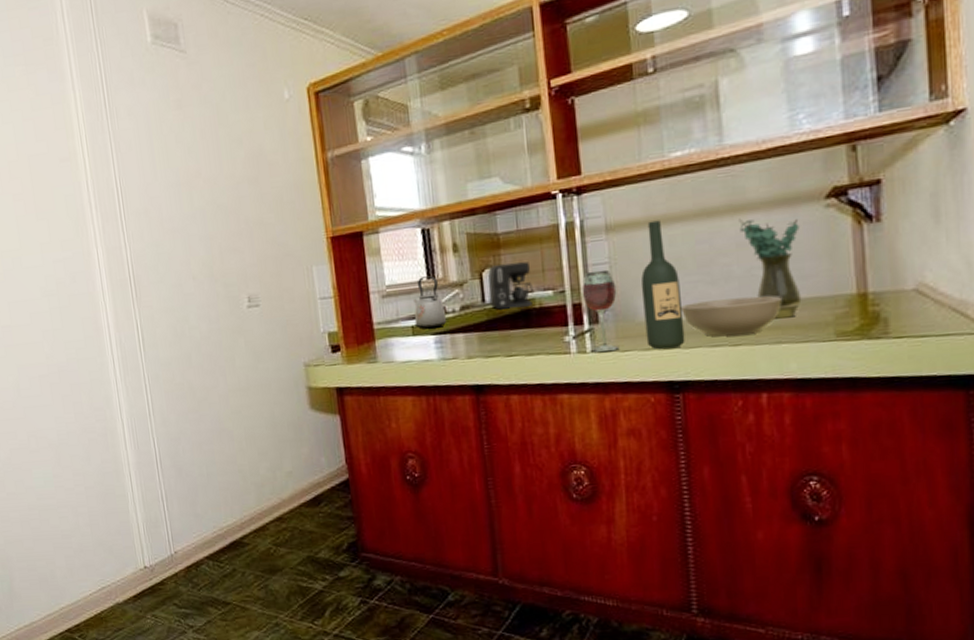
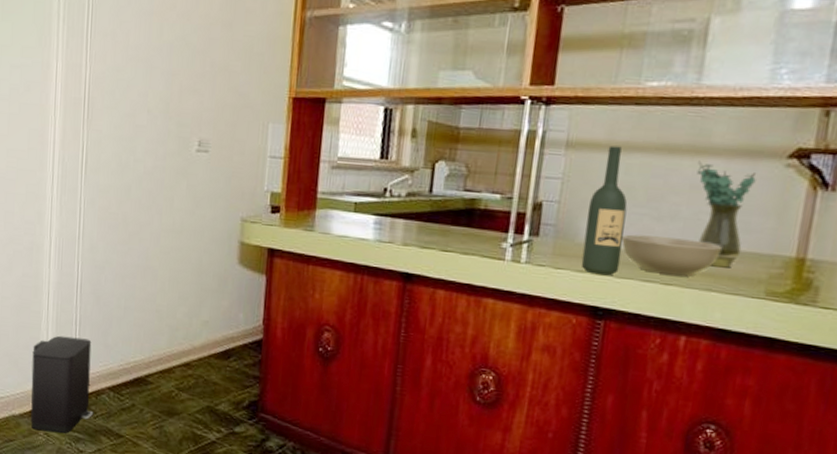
pedal bin: none [124,512,197,614] -> present [31,335,94,434]
kettle: present [412,276,447,329] -> none [358,155,391,209]
coffee maker: present [488,262,533,310] -> none [436,158,484,206]
wineglass: present [581,269,620,352] -> none [525,183,564,267]

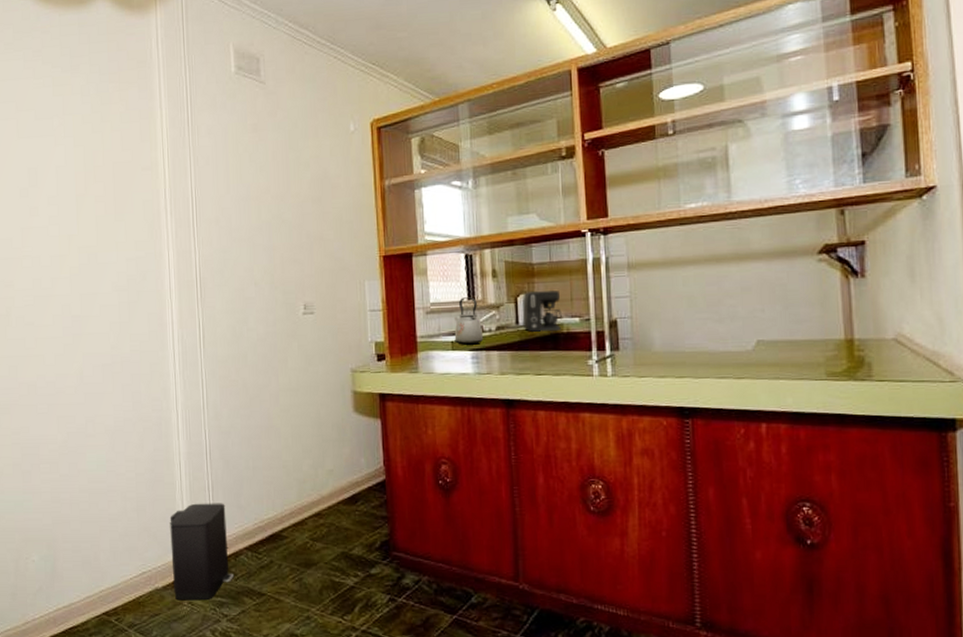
kettle: none [358,155,391,209] -> present [453,297,484,345]
coffee maker: none [436,158,484,206] -> present [522,290,562,332]
wine bottle: present [581,145,628,276] -> none [657,262,695,378]
bowl: present [621,234,723,277] -> none [692,335,781,370]
vase: present [696,160,756,268] -> none [744,266,797,357]

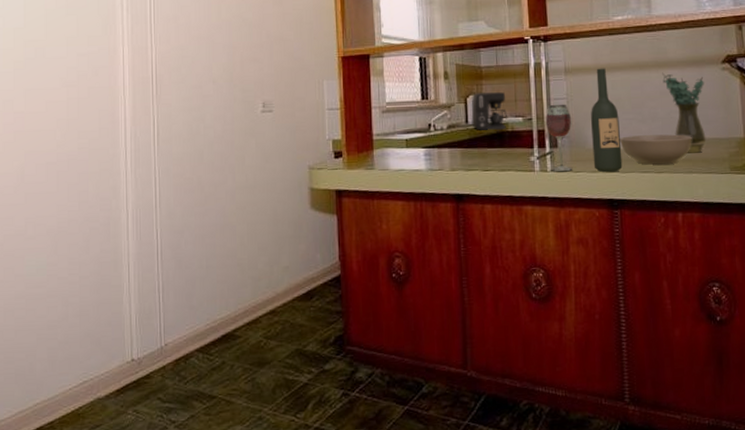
pedal bin: present [170,503,235,601] -> none [115,304,184,409]
kettle: present [453,297,484,345] -> none [408,97,436,143]
wineglass: none [605,302,637,377] -> present [545,104,573,172]
wine bottle: none [657,262,695,378] -> present [590,68,623,173]
bowl: none [692,335,781,370] -> present [620,134,693,165]
vase: none [744,266,797,357] -> present [662,72,706,153]

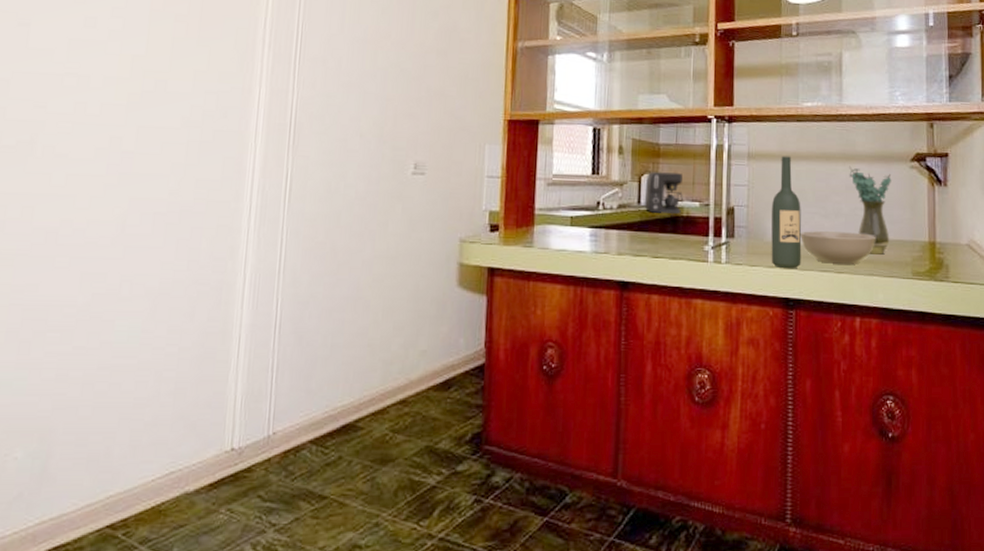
wineglass: present [545,104,573,172] -> none [723,190,752,265]

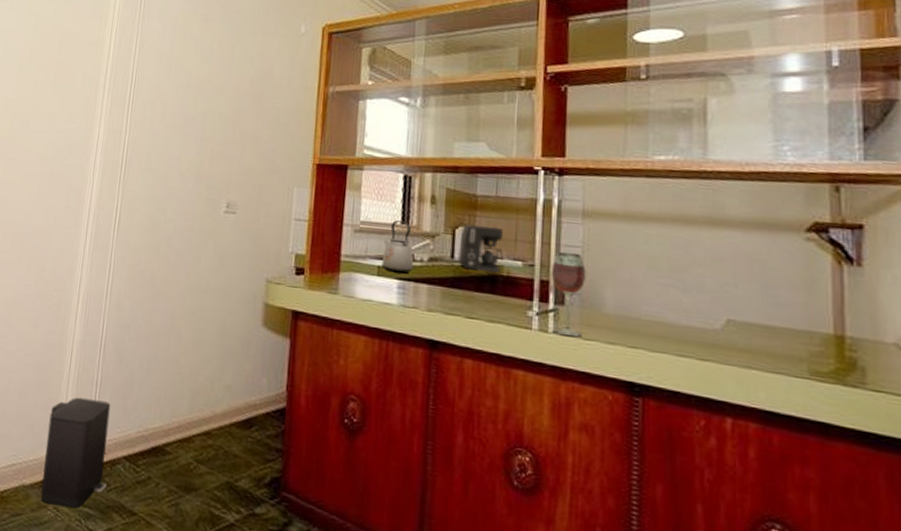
pedal bin: none [209,386,292,507] -> present [41,397,111,509]
kettle: none [574,171,604,222] -> present [381,220,414,274]
wineglass: none [723,190,752,265] -> present [551,251,587,337]
wine bottle: present [771,156,802,269] -> none [610,216,652,349]
bowl: present [801,231,876,264] -> none [650,305,756,352]
vase: present [849,166,892,255] -> none [716,232,778,344]

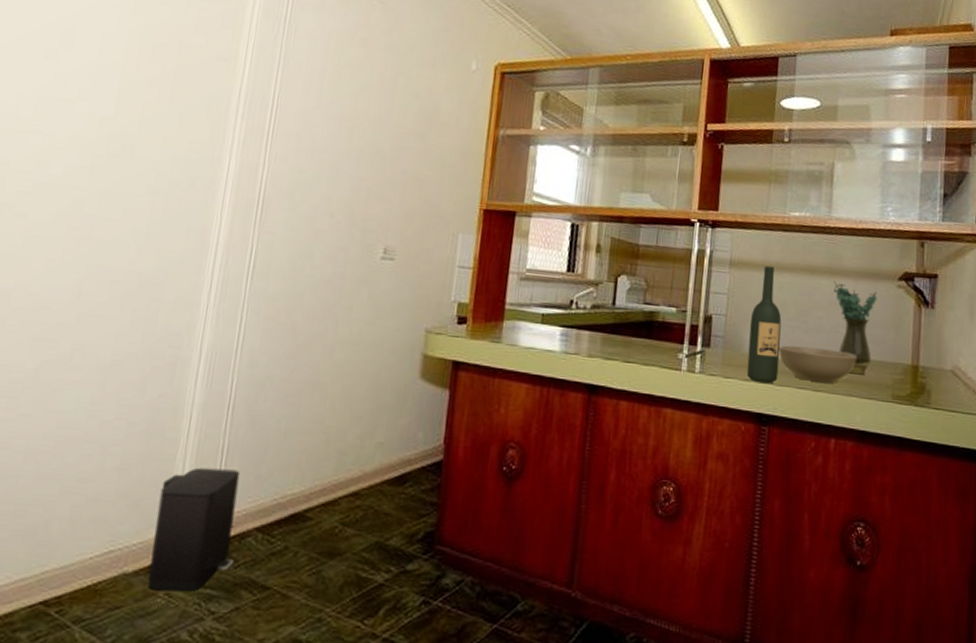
kettle: present [381,220,414,274] -> none [545,268,577,321]
coffee maker: present [458,225,503,273] -> none [619,273,661,319]
wineglass: present [551,251,587,337] -> none [699,298,730,376]
wine bottle: none [610,216,652,349] -> present [746,265,782,384]
bowl: none [650,305,756,352] -> present [779,345,858,383]
vase: none [716,232,778,344] -> present [833,280,877,375]

